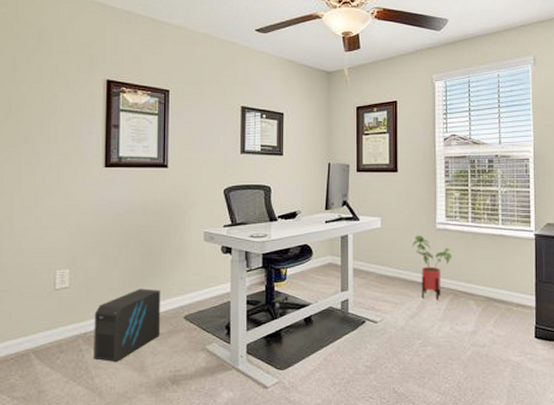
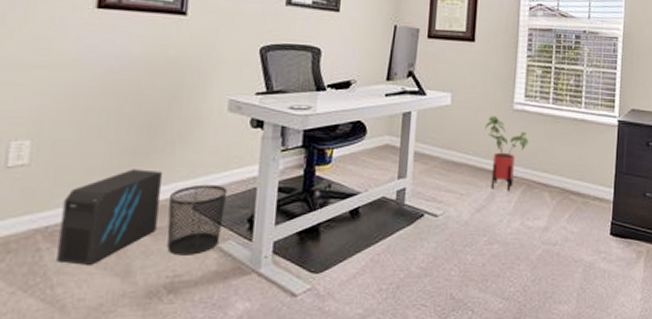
waste bin: none [166,299,209,355] -> present [167,184,228,256]

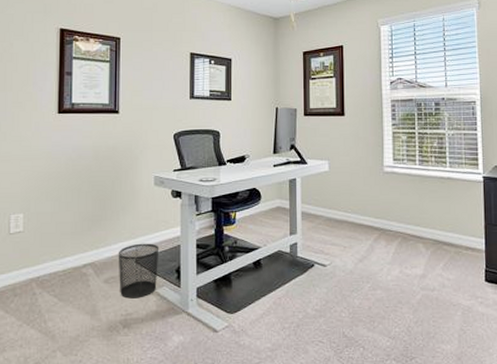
computer tower: present [57,169,164,265] -> none [47,232,113,306]
house plant: present [485,116,529,192] -> none [360,179,401,244]

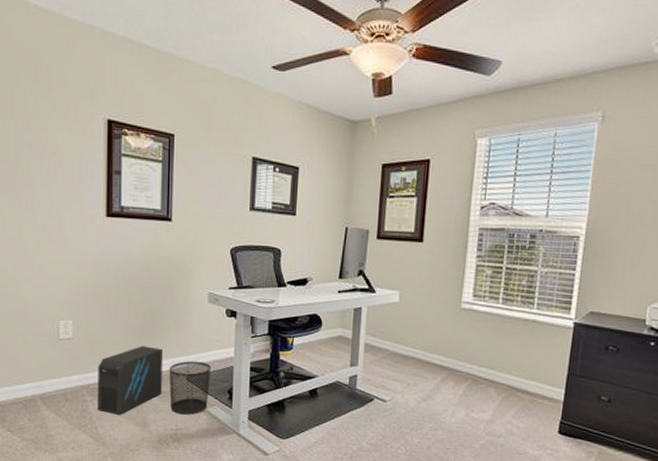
computer tower: none [47,232,113,306] -> present [97,346,164,415]

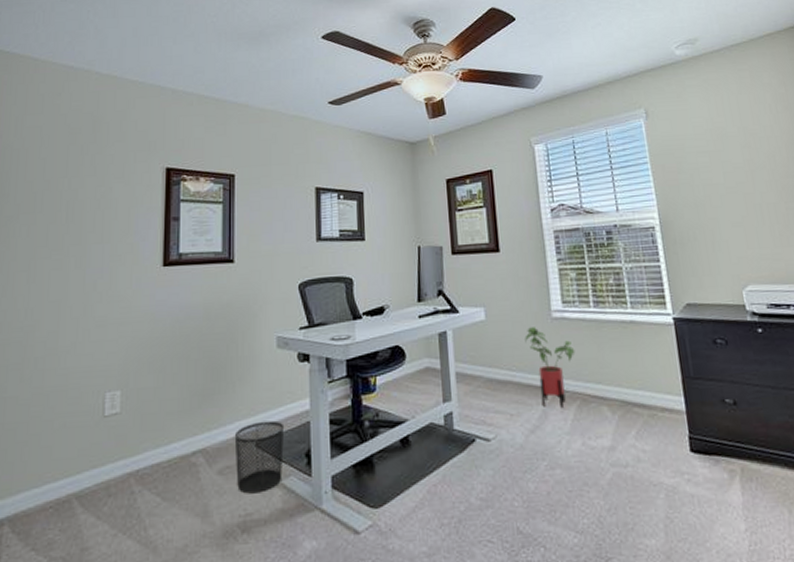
computer tower: present [97,346,164,415] -> none [147,410,228,506]
house plant: none [432,314,476,385] -> present [525,327,576,409]

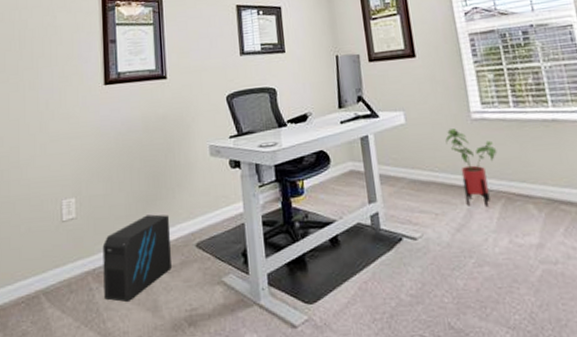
computer tower: none [147,410,228,506] -> present [102,214,172,302]
waste bin: present [234,420,285,494] -> none [176,223,222,291]

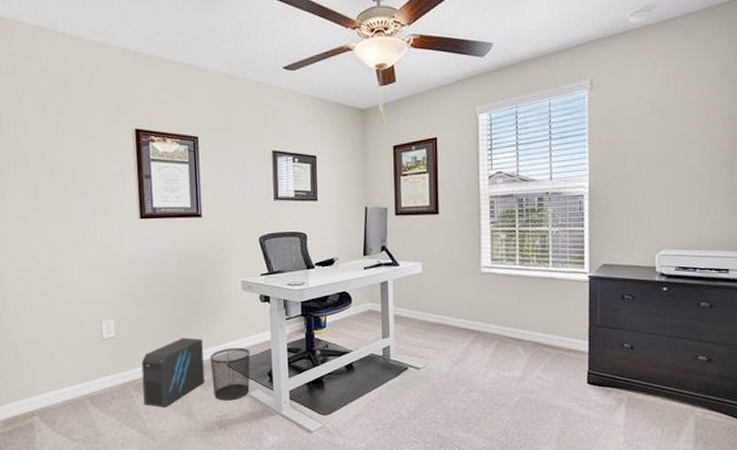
waste bin: none [176,223,222,291] -> present [209,347,251,401]
house plant: present [445,129,498,208] -> none [455,280,499,347]

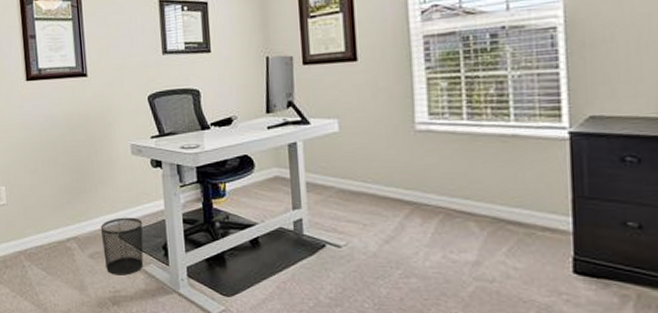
computer tower: present [141,337,205,407] -> none [32,206,96,279]

